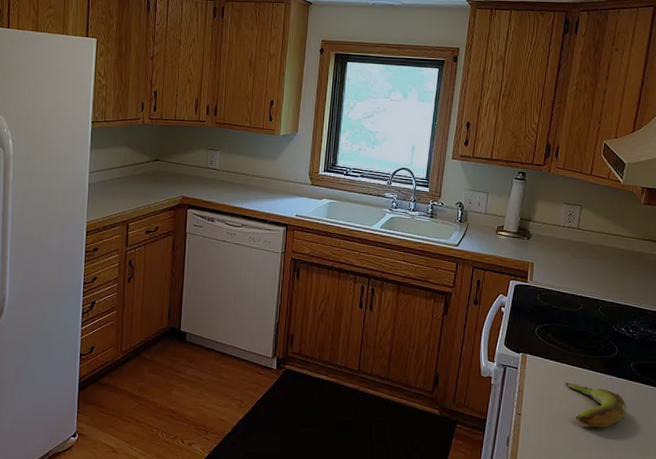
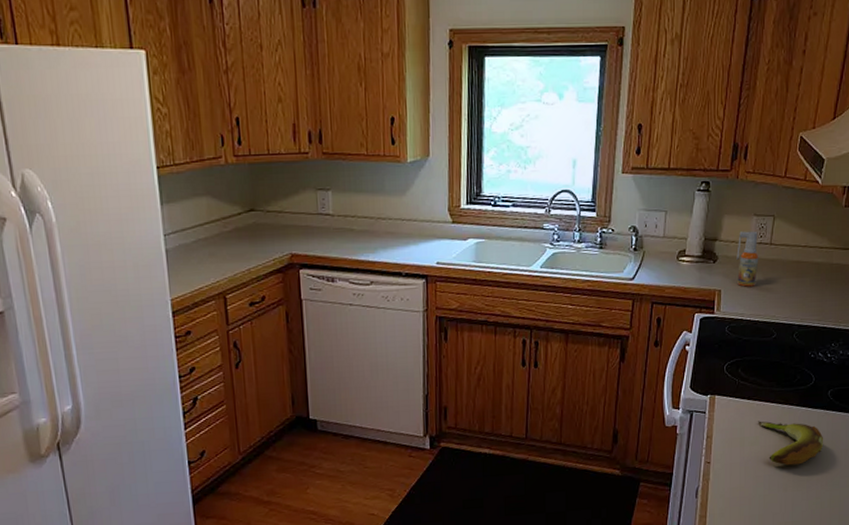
spray bottle: none [548,216,568,263] -> present [736,231,759,287]

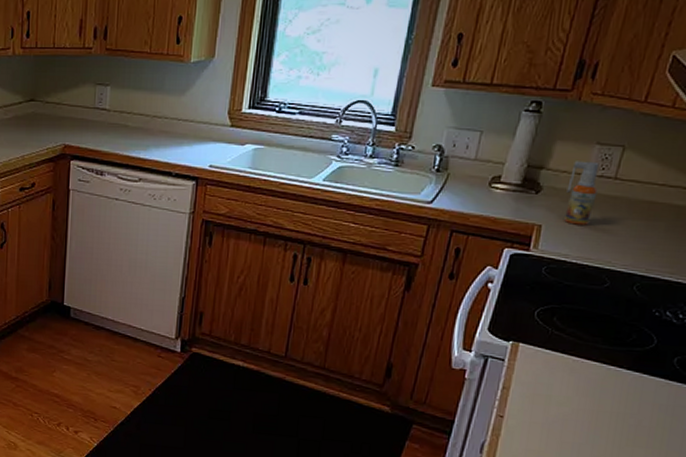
banana: present [757,421,824,466] -> none [571,379,661,438]

